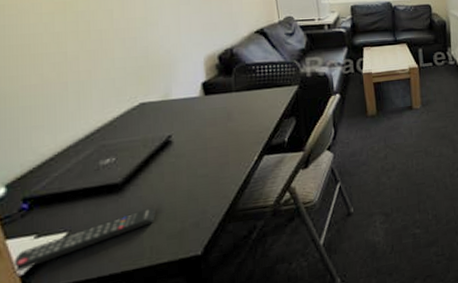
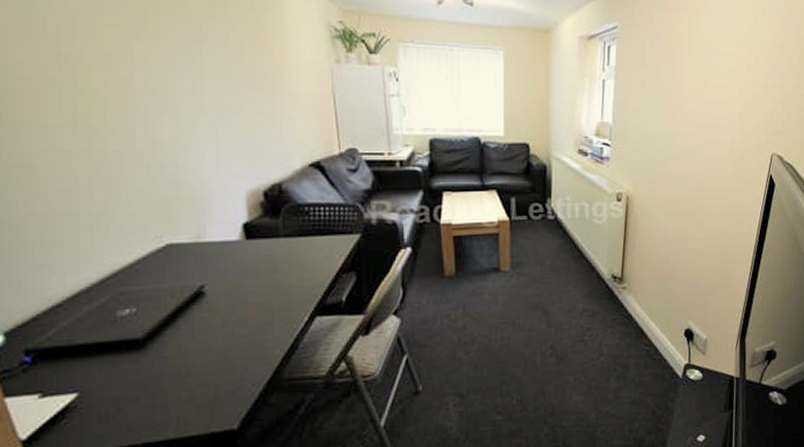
remote control: present [12,207,156,273] -> none [12,370,184,437]

